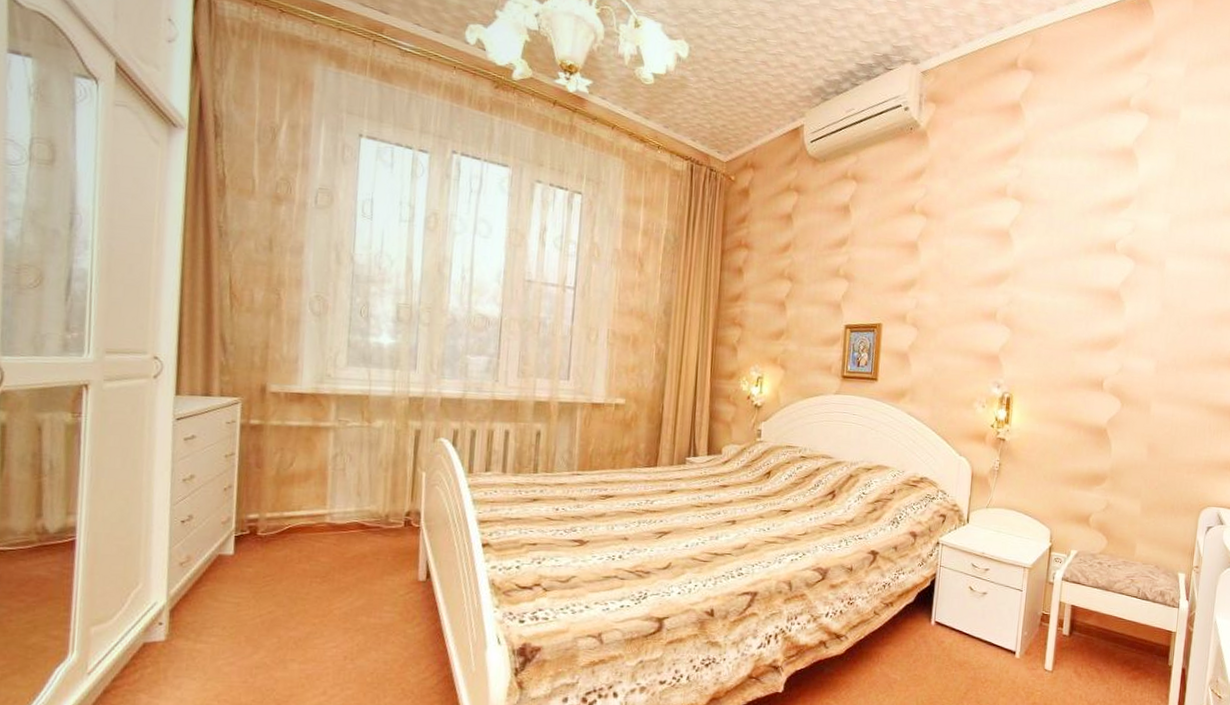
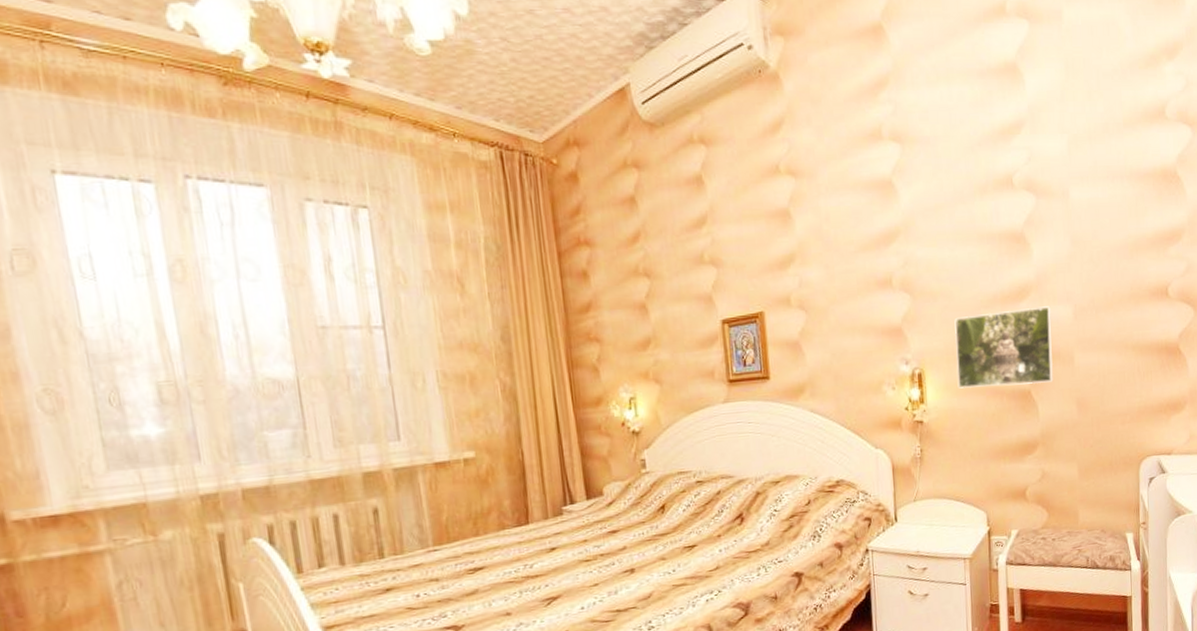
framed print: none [1040,355,1135,425] -> present [954,306,1053,389]

